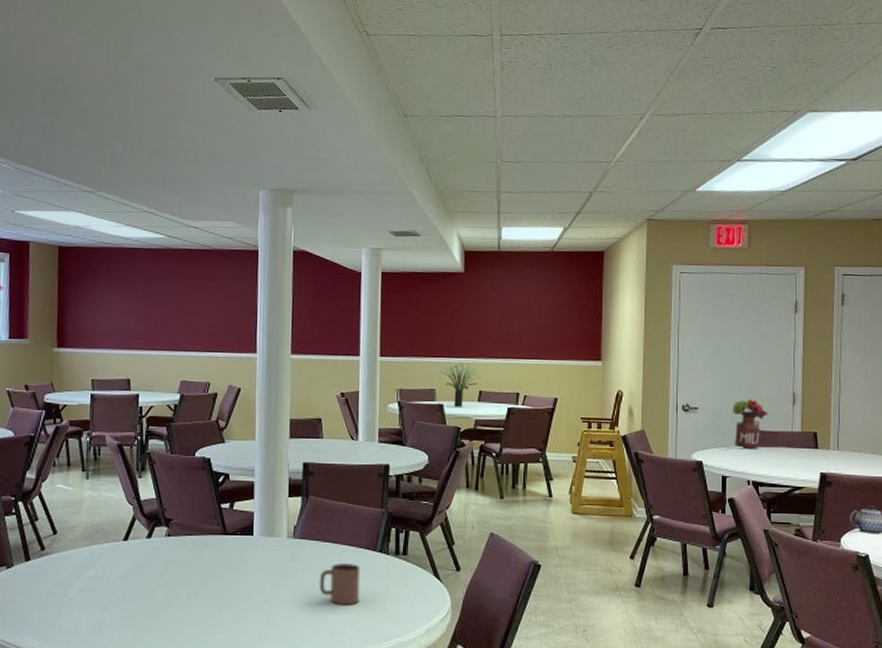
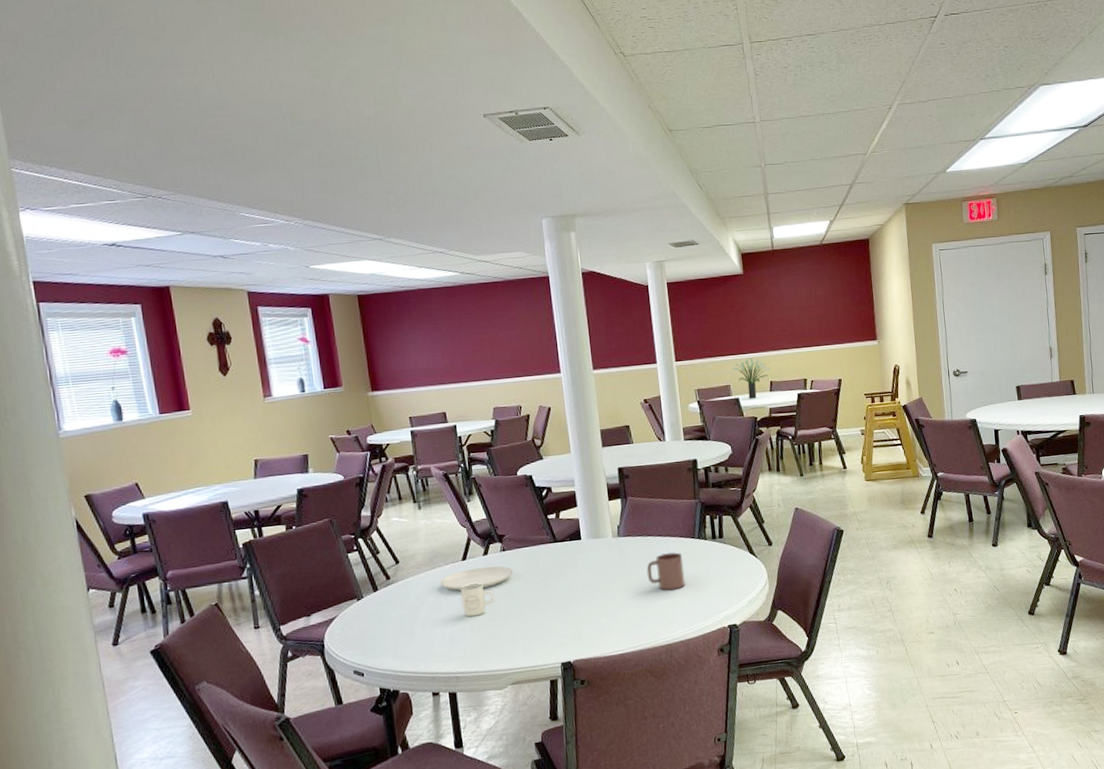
plate: none [97,550,177,573] -> present [440,566,514,591]
mug: none [115,568,152,604] -> present [460,583,495,617]
flower arrangement: present [731,399,768,450] -> none [997,357,1030,403]

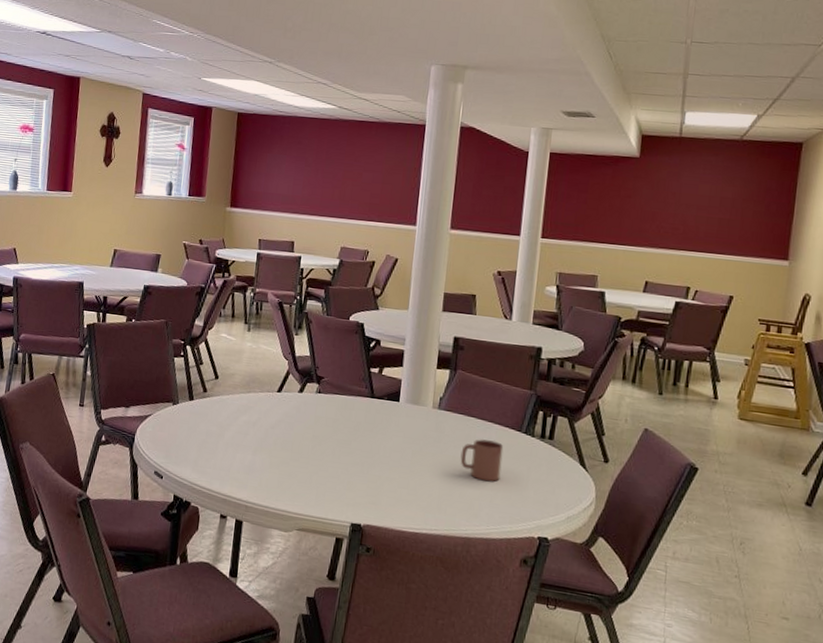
plate: present [440,566,514,591] -> none [252,402,325,426]
mug: present [460,583,495,617] -> none [267,417,301,452]
flower arrangement: present [732,357,771,399] -> none [604,250,650,297]

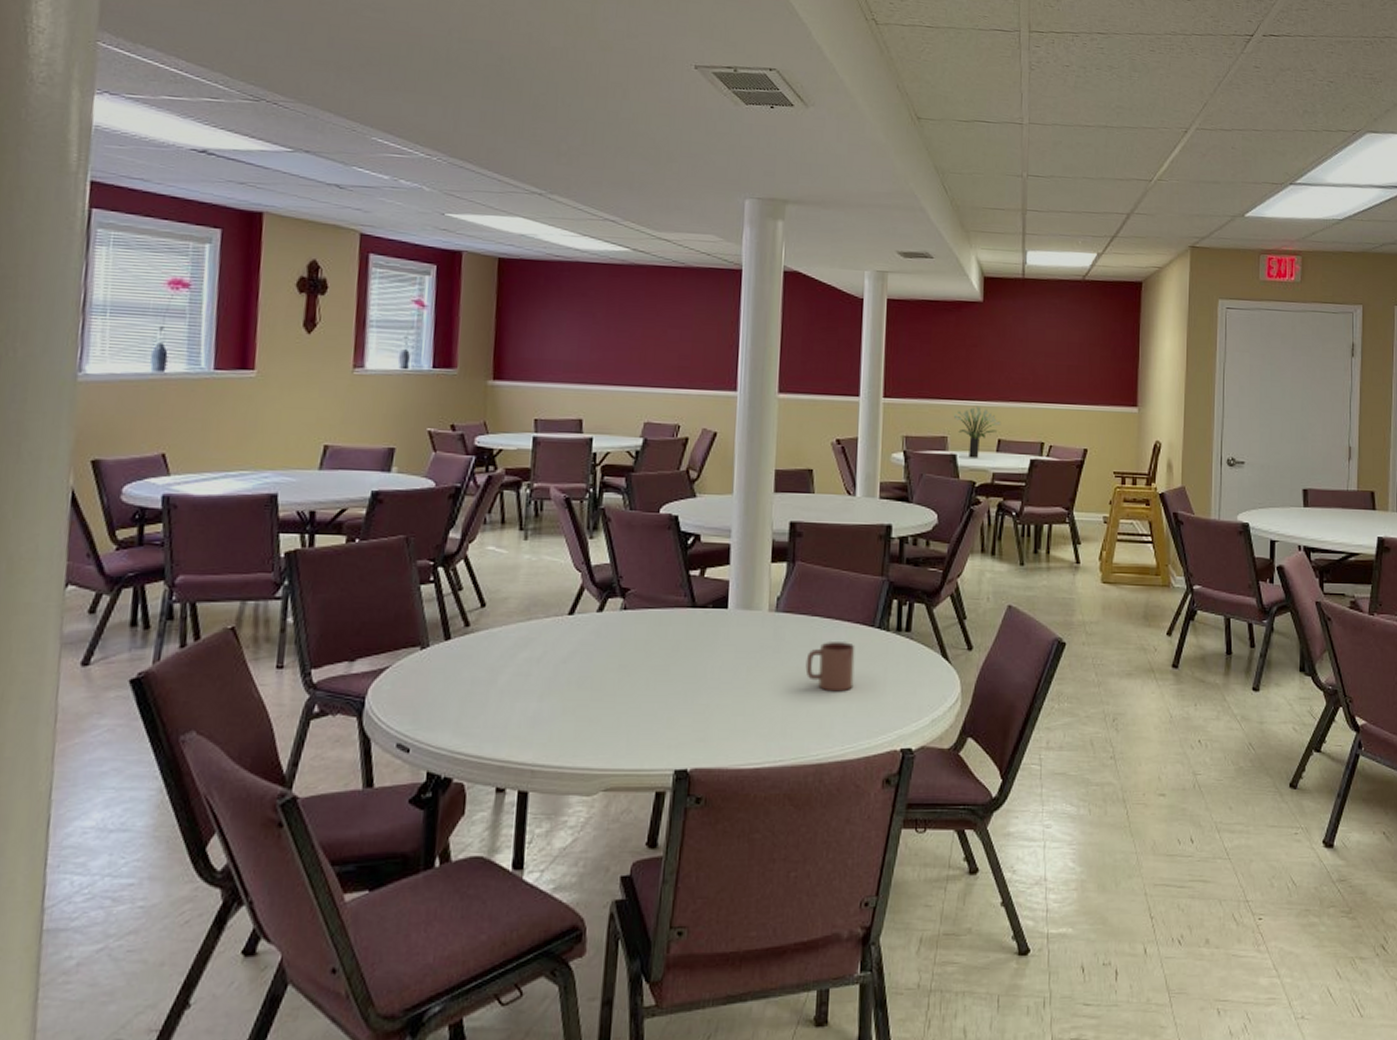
flower arrangement: none [604,250,650,297] -> present [953,406,1001,458]

